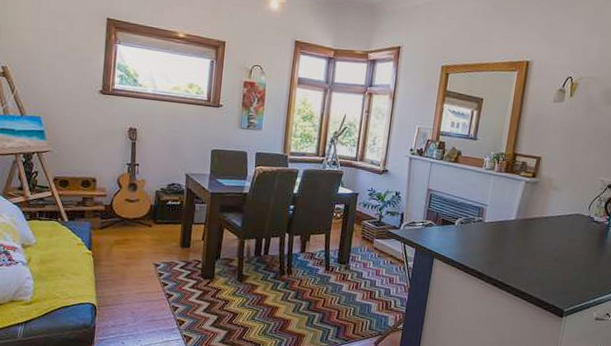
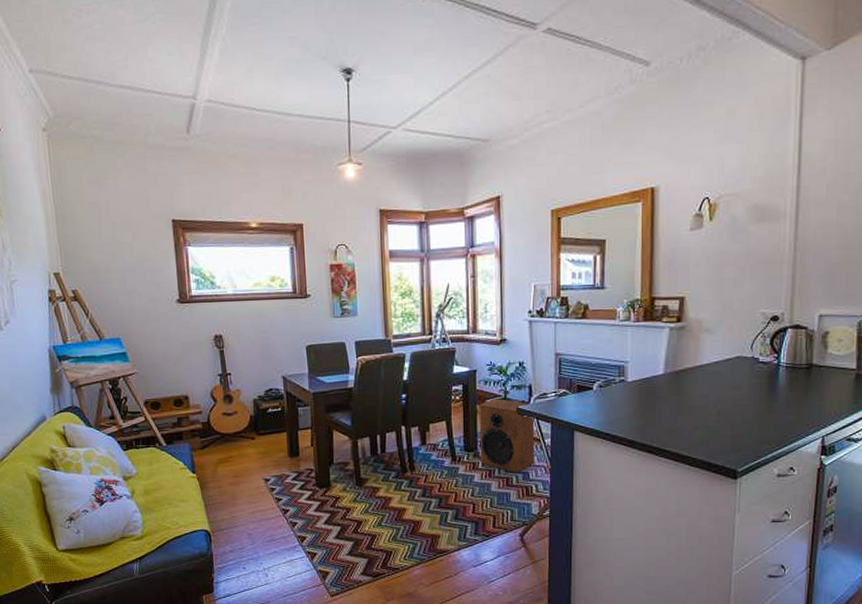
speaker: none [350,220,403,288] -> present [479,399,535,472]

